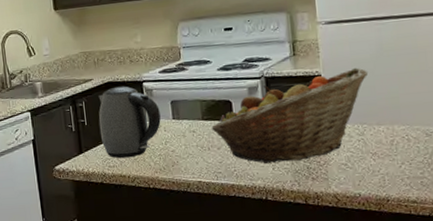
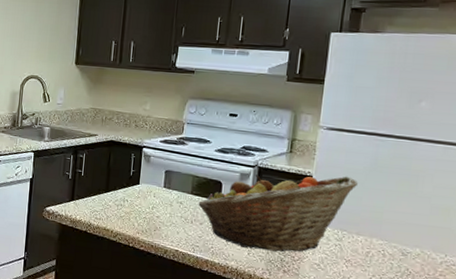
kettle: present [98,86,161,158] -> none [94,146,154,214]

